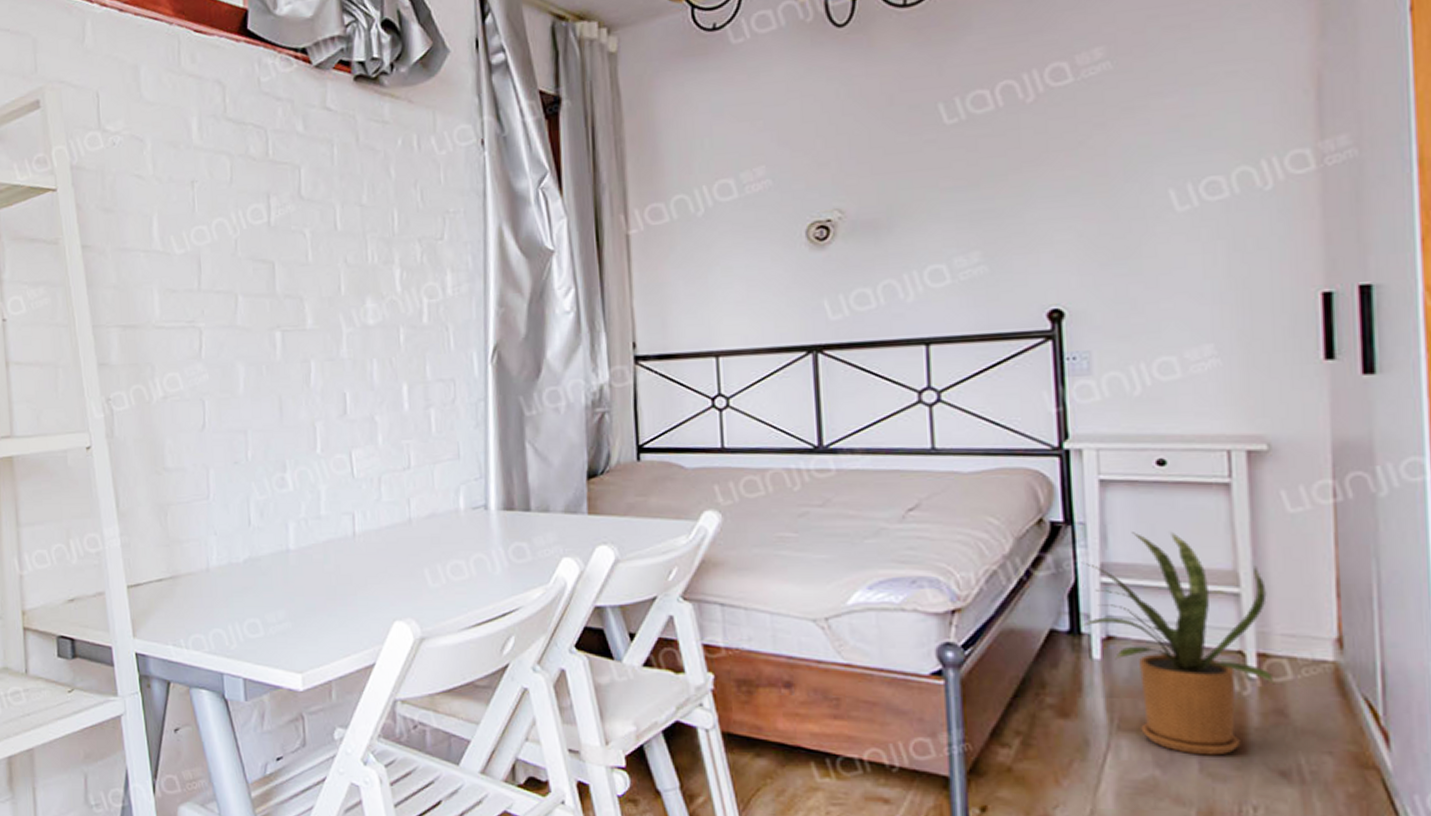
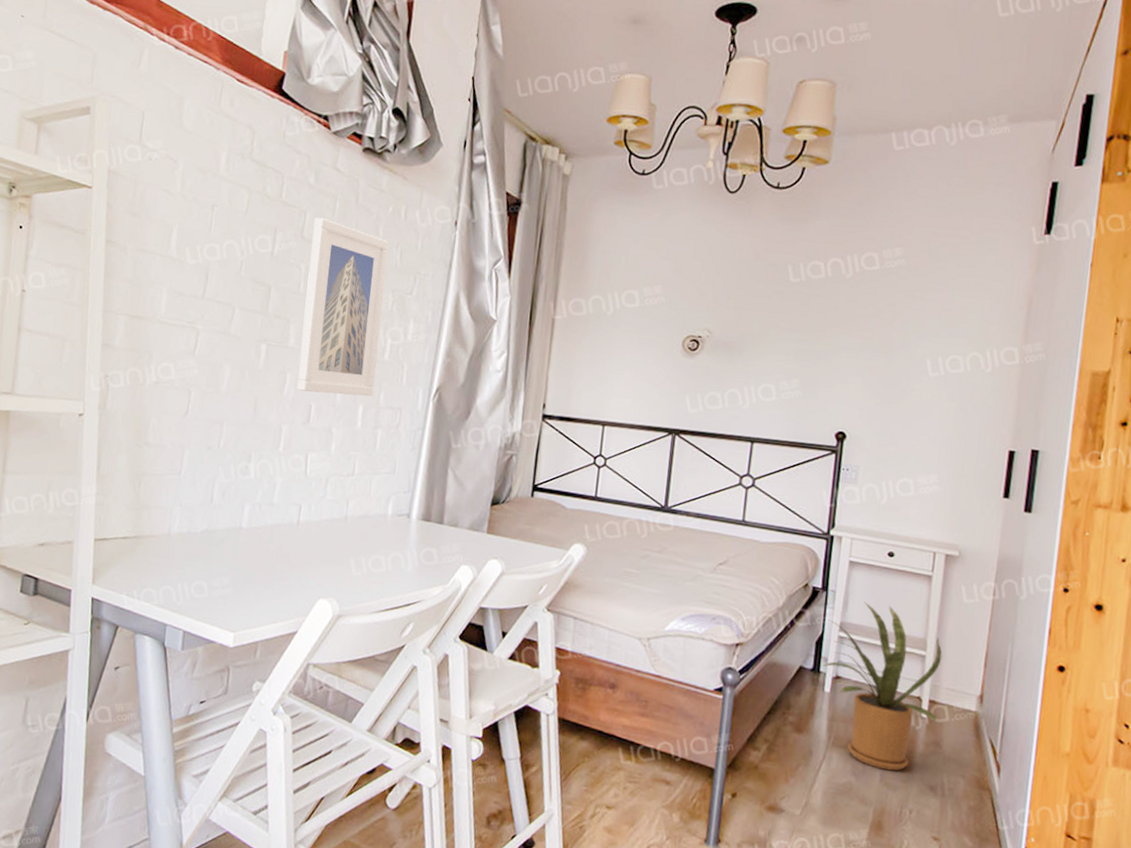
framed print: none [311,169,417,379] -> present [297,217,389,397]

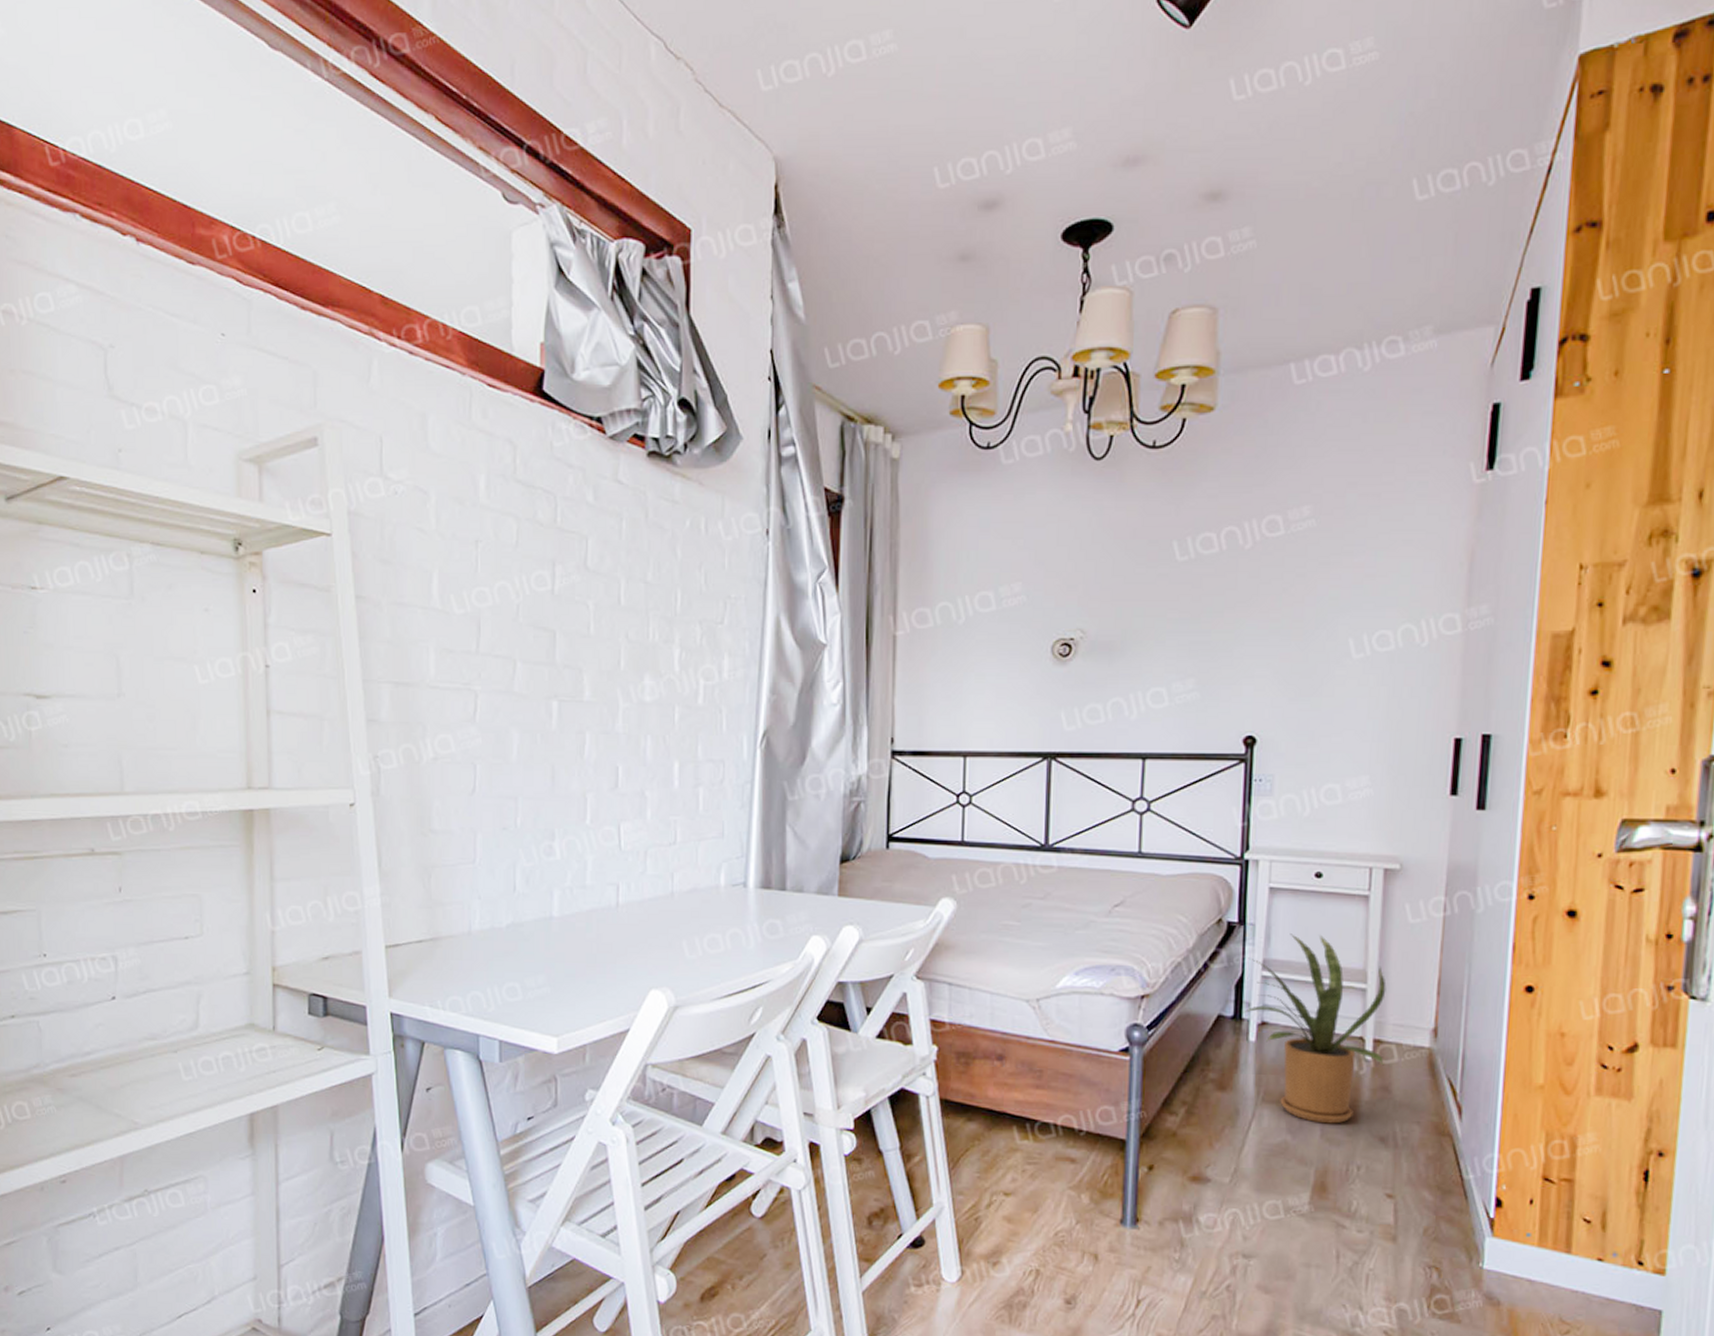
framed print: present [297,217,389,397] -> none [598,542,691,752]

